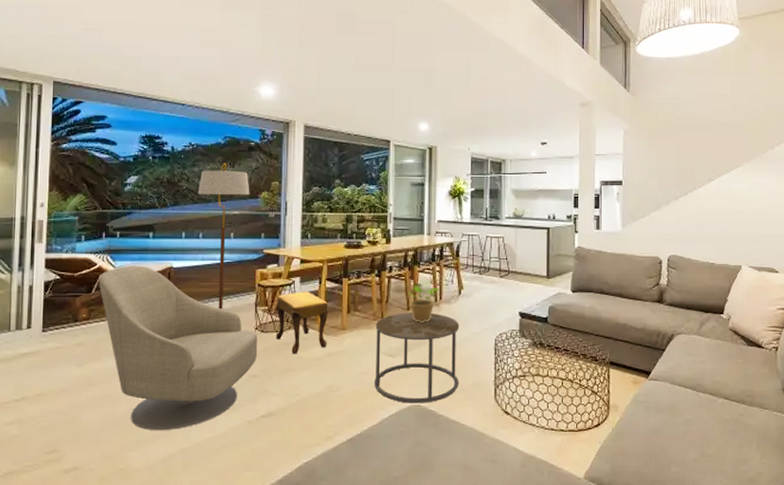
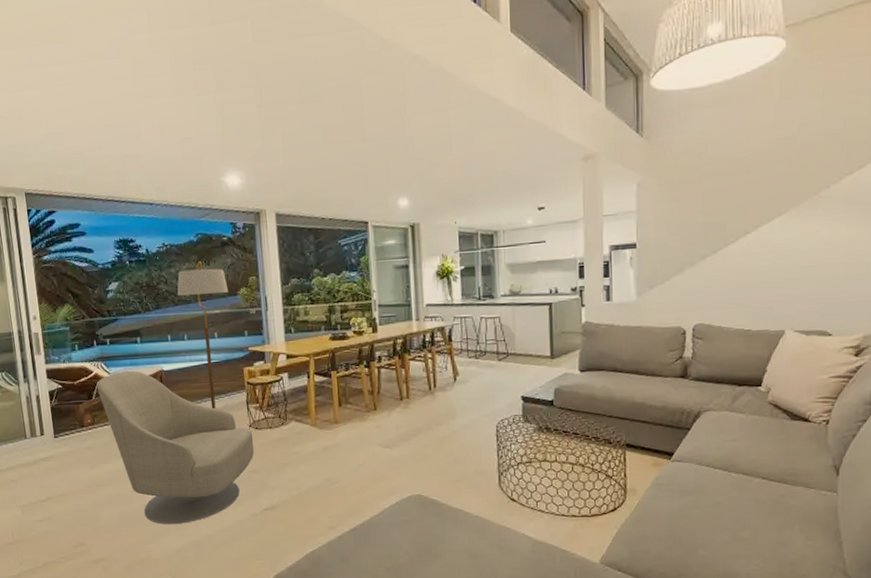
footstool: present [276,292,328,354] -> none [267,387,322,449]
side table: present [374,313,460,403] -> none [368,401,460,493]
potted plant: present [408,281,440,322] -> none [400,369,434,412]

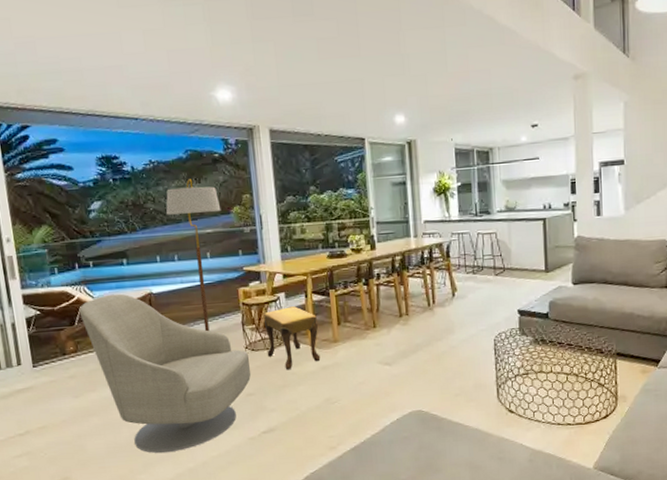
footstool: none [267,387,322,449] -> present [264,306,321,370]

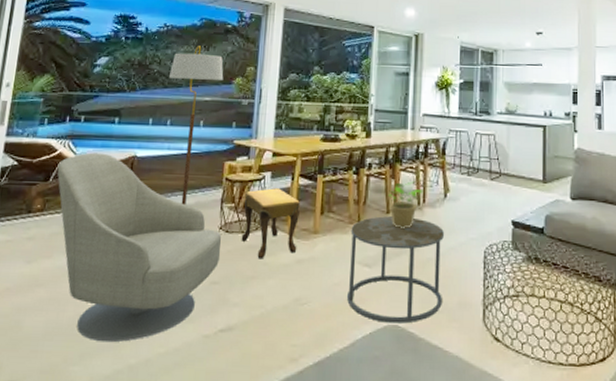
side table: none [368,317,459,409] -> present [347,216,445,324]
potted plant: none [399,285,432,329] -> present [388,181,423,228]

